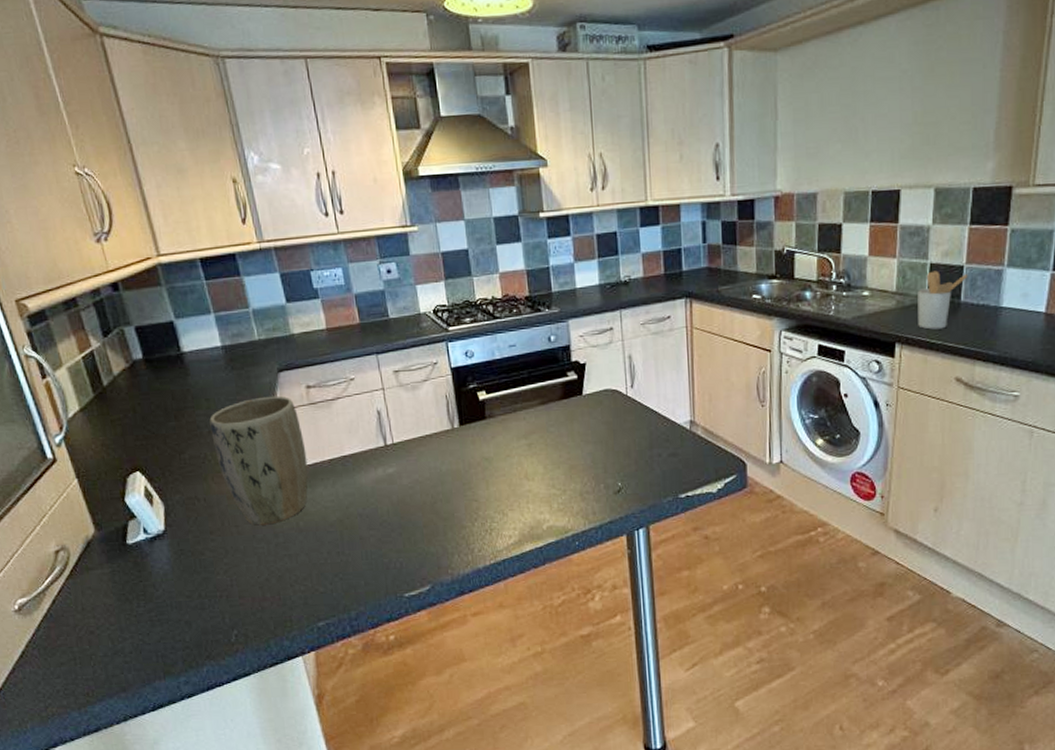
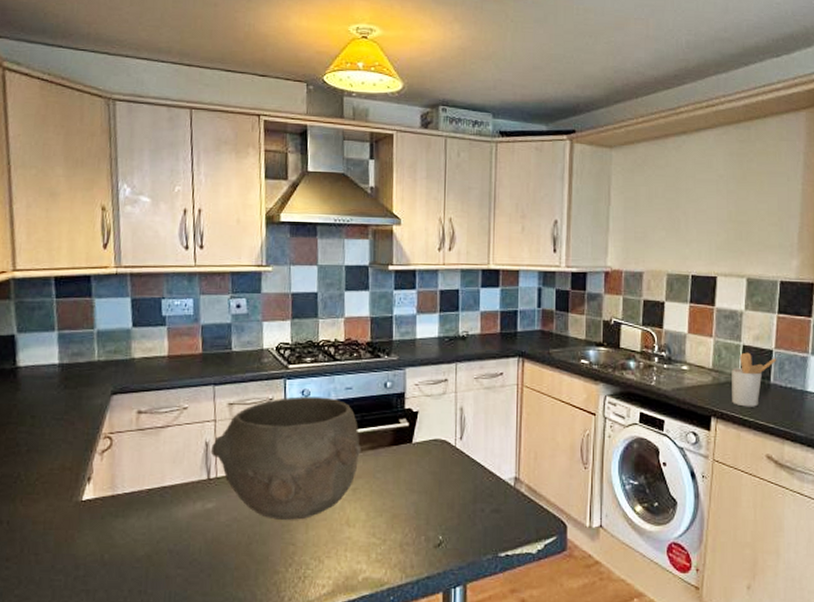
plant pot: present [209,395,308,526] -> none [29,418,126,555]
bowl: none [383,356,532,479] -> present [210,396,362,520]

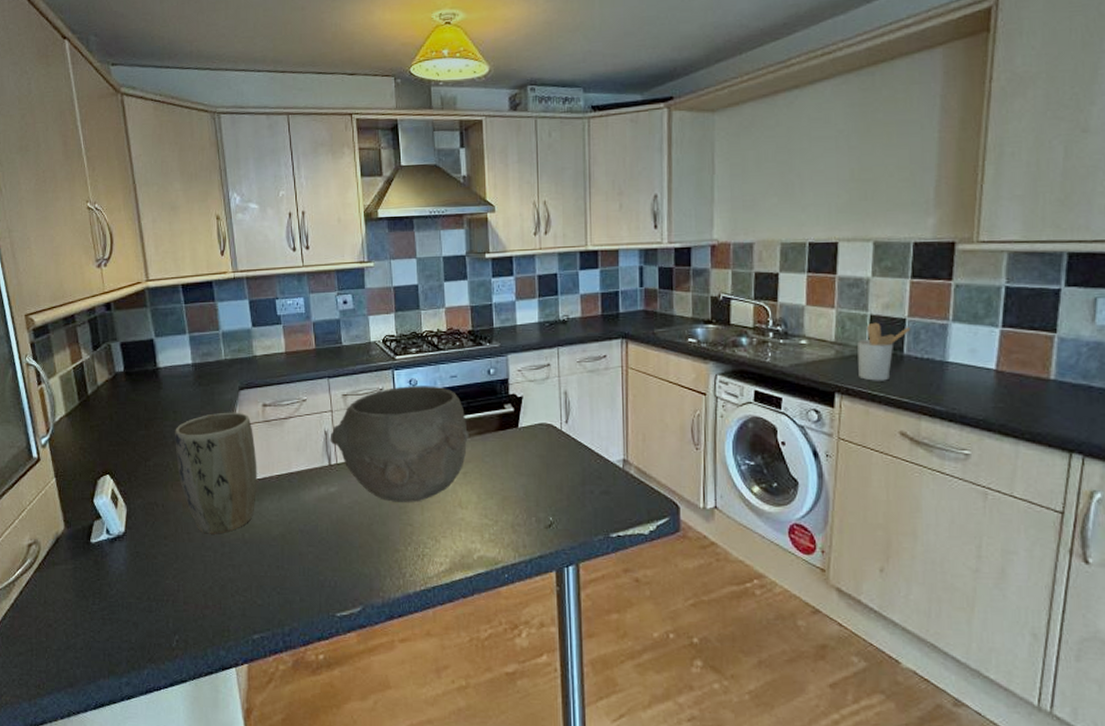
plant pot: none [29,418,126,555] -> present [175,412,258,534]

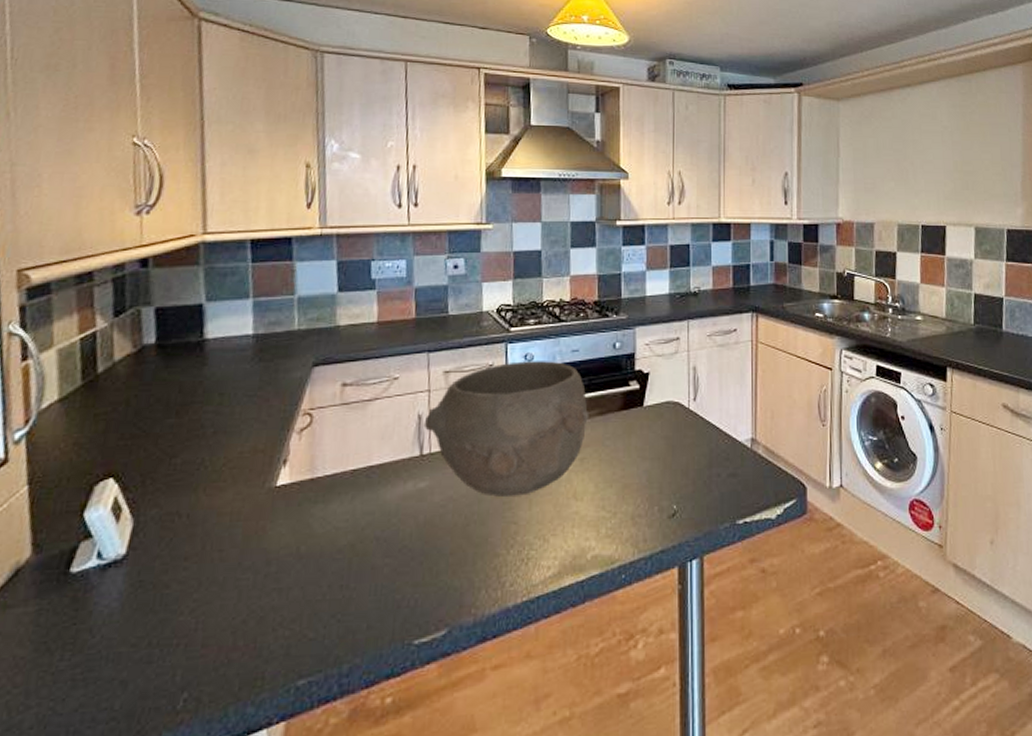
plant pot: present [175,412,258,534] -> none [216,393,327,550]
utensil holder: present [857,322,911,381] -> none [964,301,1008,356]

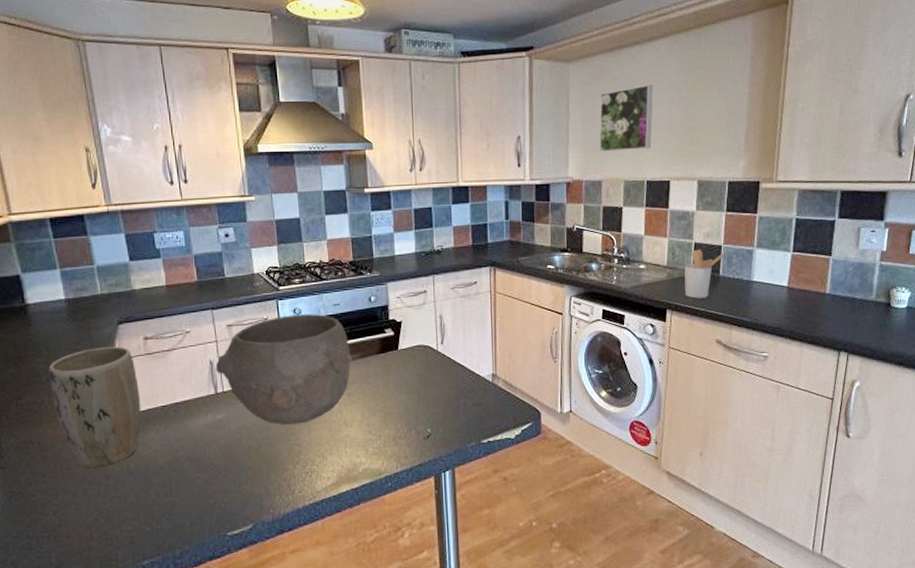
plant pot: none [216,393,327,550] -> present [49,346,142,468]
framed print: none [871,126,926,193] -> present [599,84,653,152]
utensil holder: none [964,301,1008,356] -> present [684,249,726,299]

